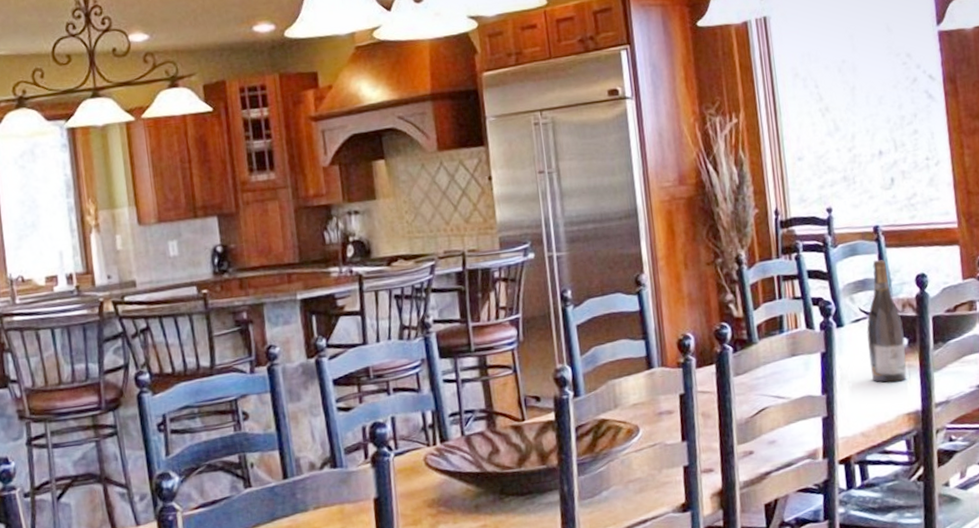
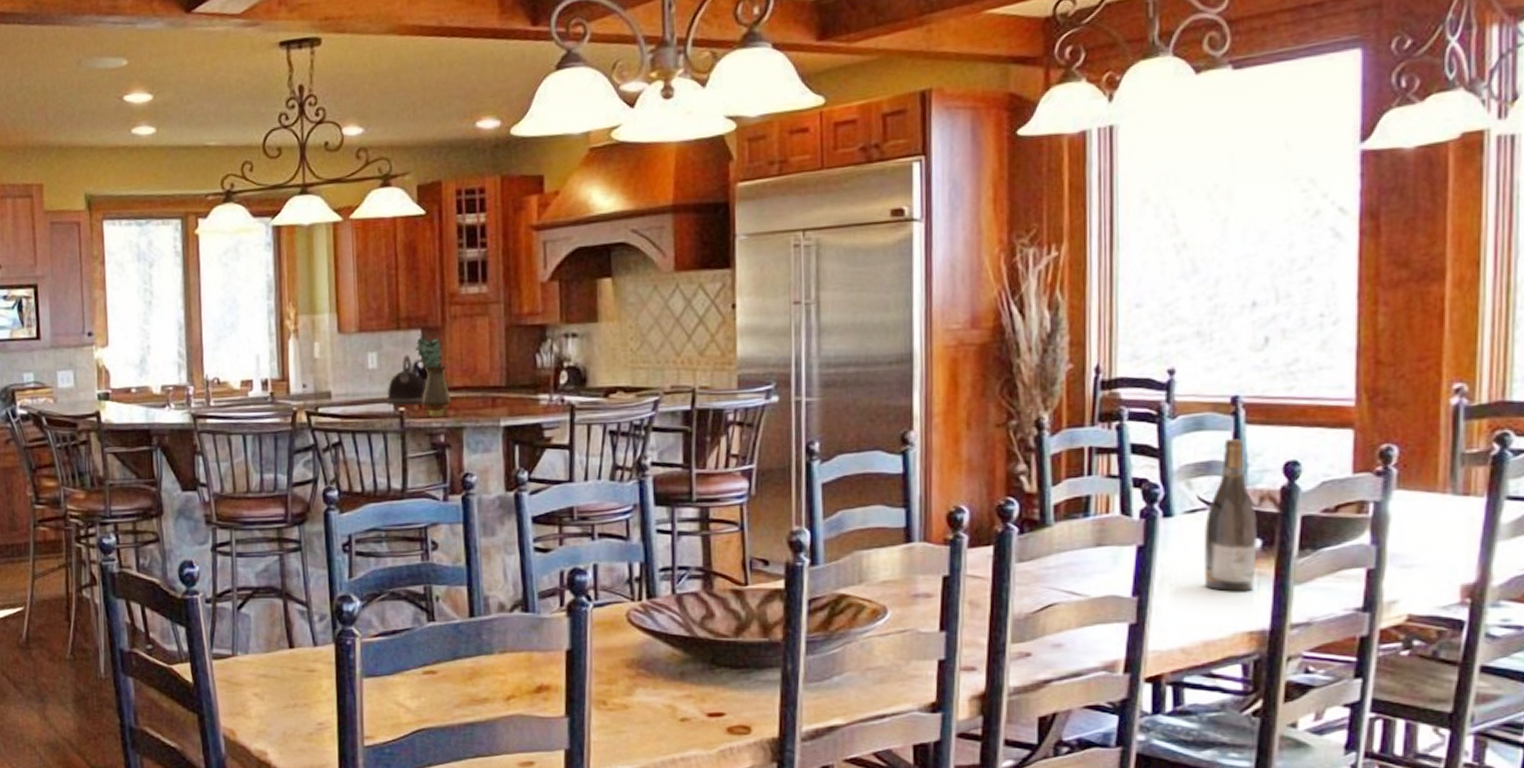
kettle: none [189,241,226,290] -> present [386,355,426,407]
vase: none [212,220,250,297] -> present [415,333,451,417]

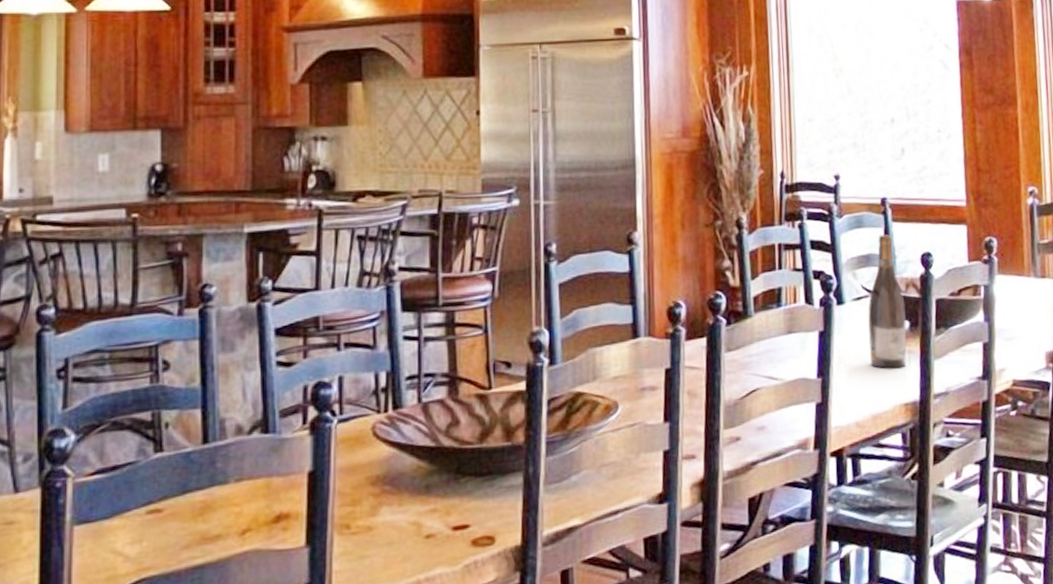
kettle: present [386,355,426,407] -> none [117,157,163,213]
vase: present [415,333,451,417] -> none [153,134,191,224]

